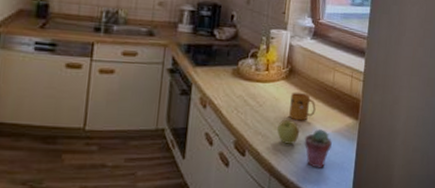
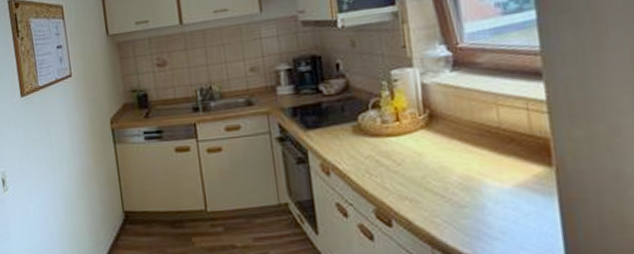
apple: present [277,119,300,144] -> none [428,177,463,208]
mug: present [289,92,316,121] -> none [438,140,481,177]
potted succulent: present [304,129,332,168] -> none [471,185,517,236]

